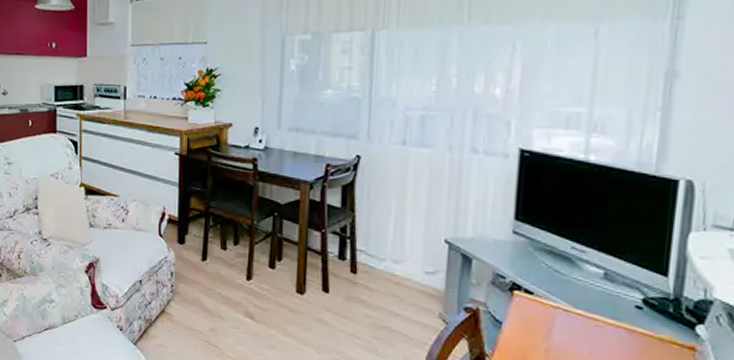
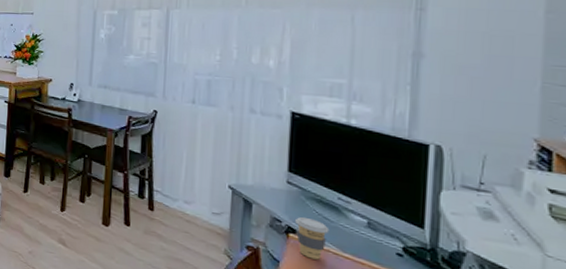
coffee cup: none [521,270,560,319] -> present [295,216,330,260]

